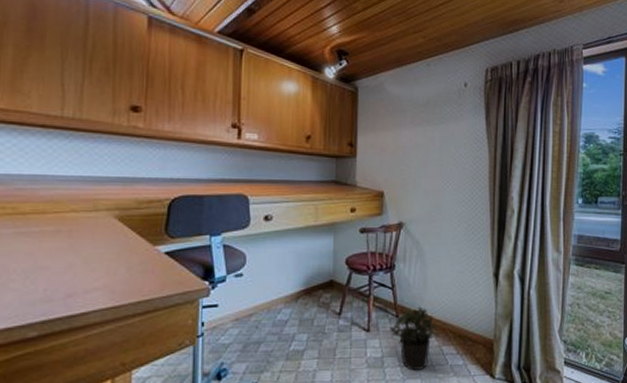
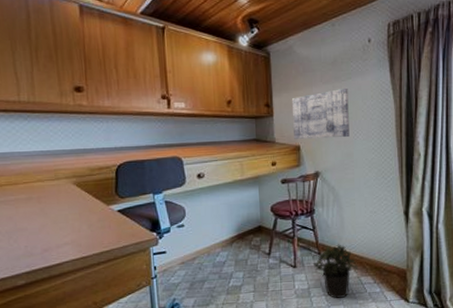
wall art: none [377,132,440,187] -> present [291,87,350,140]

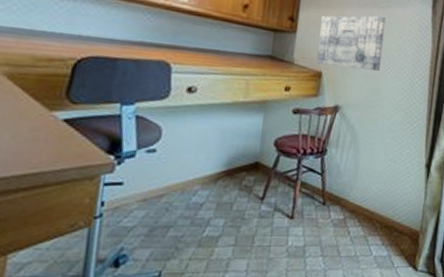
potted plant: present [312,244,358,298] -> none [314,194,367,261]

